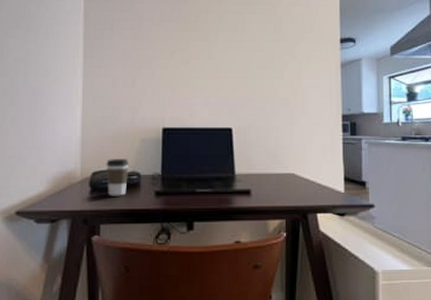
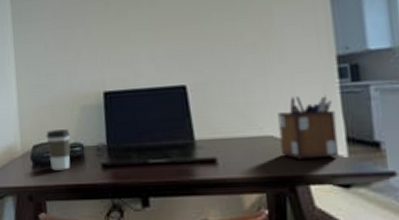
desk organizer: none [299,144,339,193] -> present [277,94,339,159]

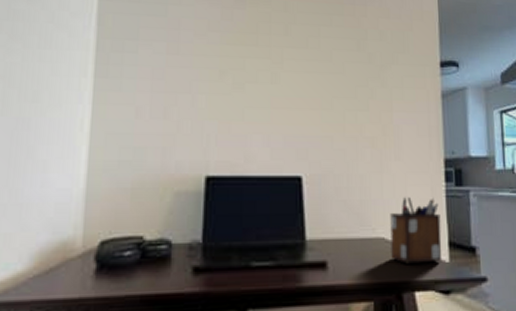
coffee cup: present [46,129,71,171] -> none [121,221,156,276]

